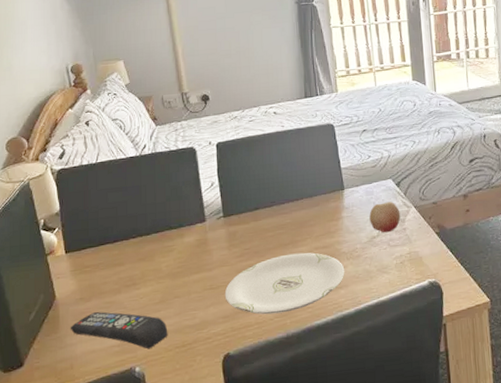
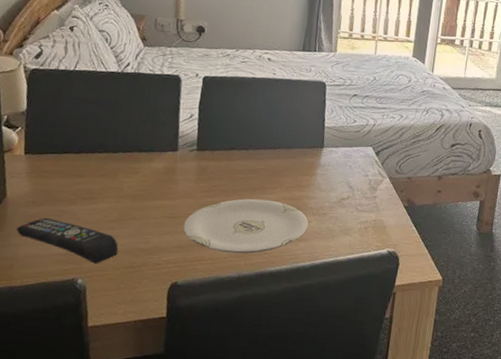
fruit: present [369,202,401,233] -> none [342,167,374,198]

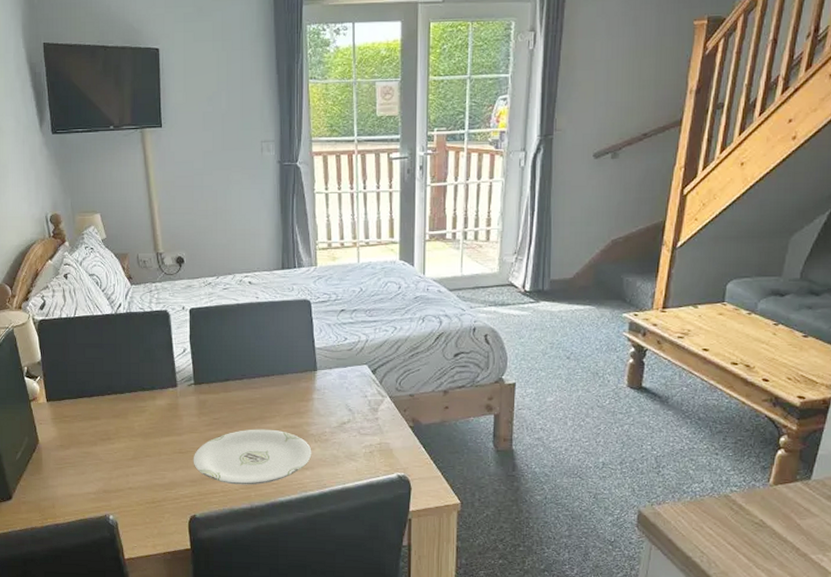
remote control: present [16,218,119,264] -> none [51,460,139,501]

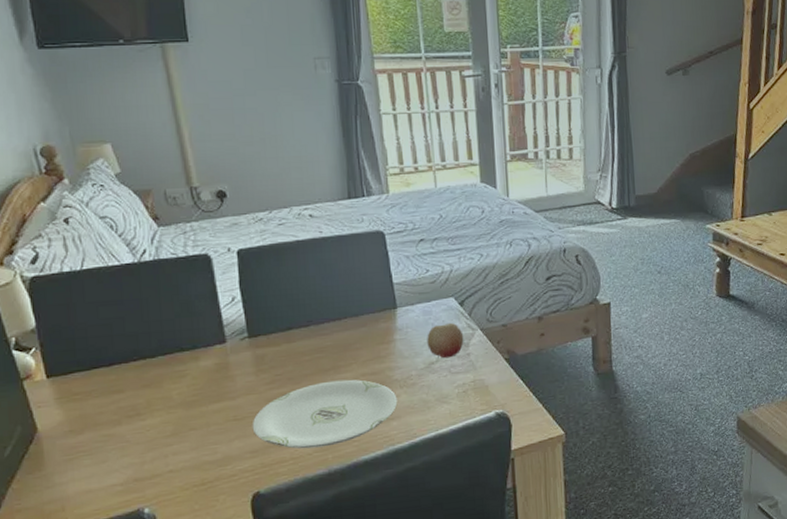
fruit: none [341,389,374,420] -> present [427,323,464,359]

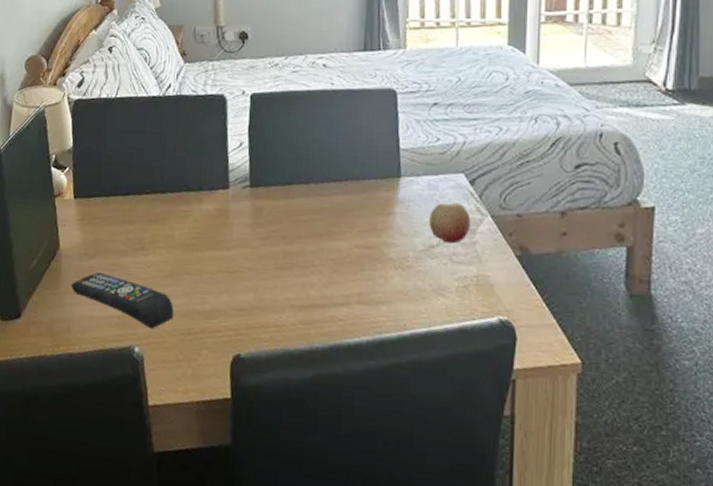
remote control: none [58,446,183,488] -> present [71,273,174,329]
plate: present [252,379,398,449] -> none [241,247,390,320]

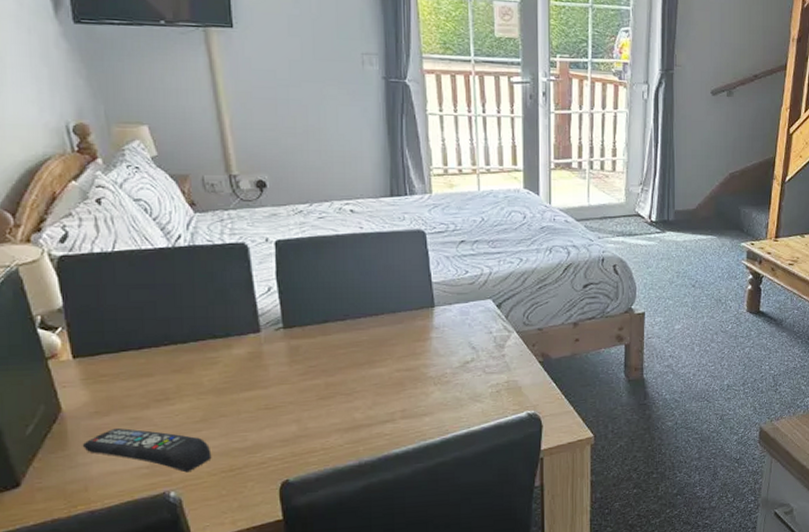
fruit: present [429,202,471,244] -> none [463,325,500,359]

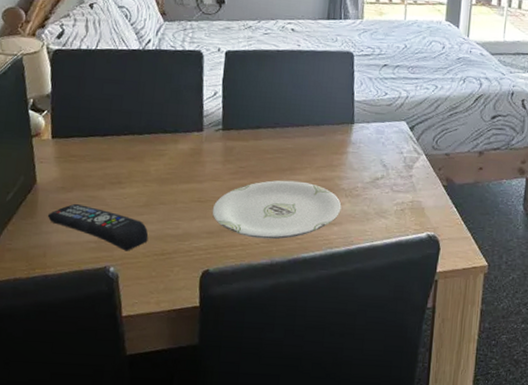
plate: none [283,374,431,440] -> present [212,180,342,240]

